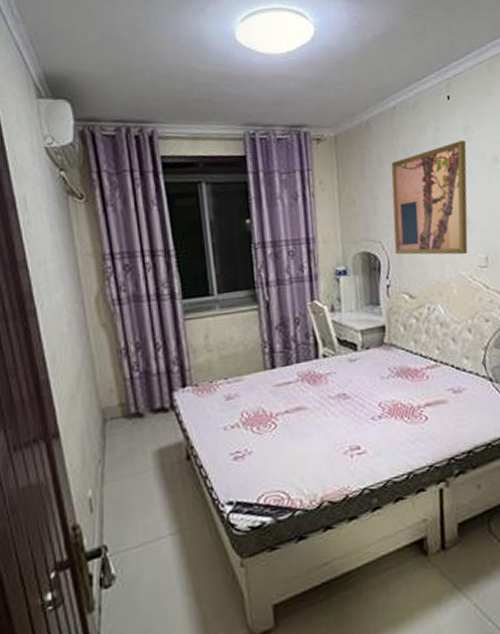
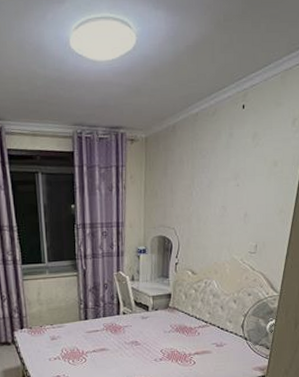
wall art: present [391,140,468,255] -> none [185,146,253,242]

